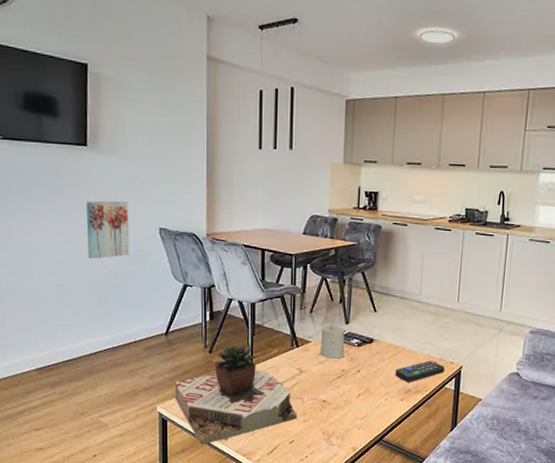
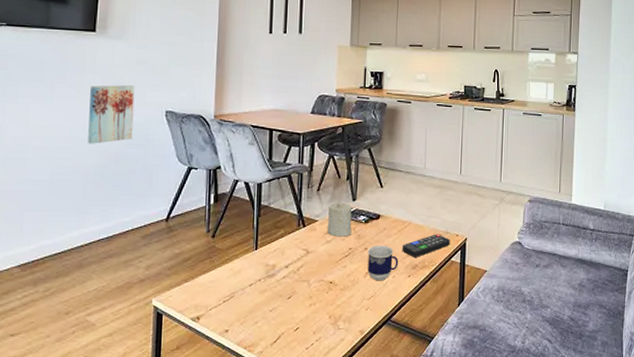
succulent plant: present [175,345,297,445] -> none [172,227,303,339]
cup: none [360,368,392,403] -> present [367,245,399,281]

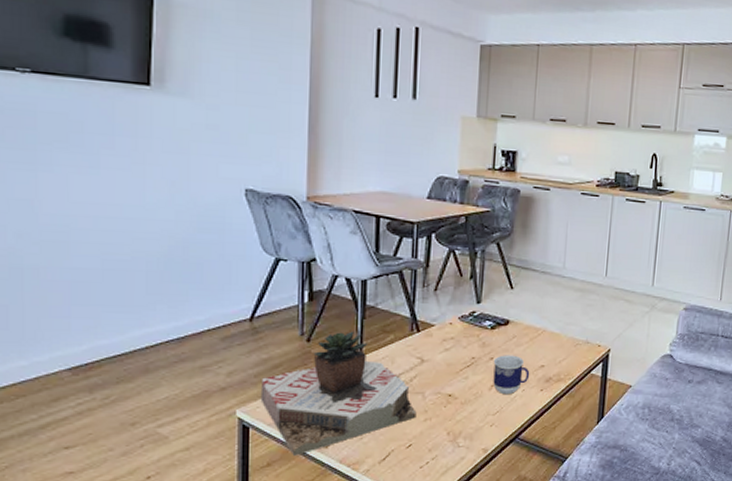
wall art: present [88,85,135,144] -> none [147,154,205,227]
succulent plant: none [172,227,303,339] -> present [260,331,417,456]
candle: present [328,201,352,237] -> none [446,303,476,344]
remote control: present [402,234,450,257] -> none [534,343,591,369]

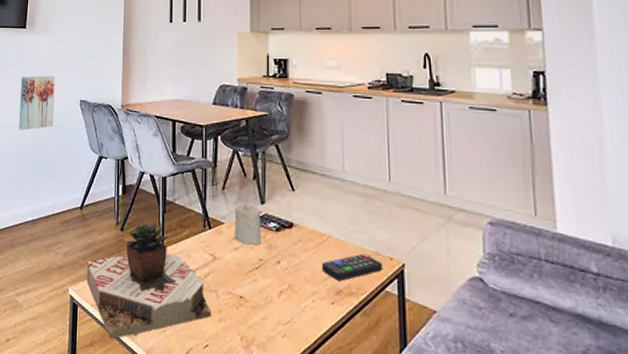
wall art: none [147,154,205,227] -> present [19,76,55,130]
candle: none [446,303,476,344] -> present [235,202,262,245]
cup: present [493,355,530,395] -> none [280,259,319,304]
remote control: none [534,343,591,369] -> present [321,253,383,281]

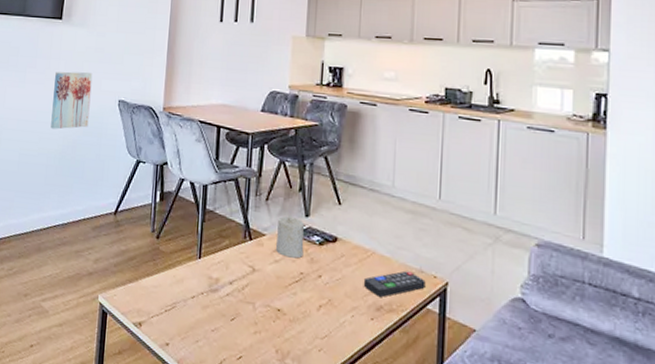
succulent plant: present [86,223,211,339] -> none [117,232,247,348]

